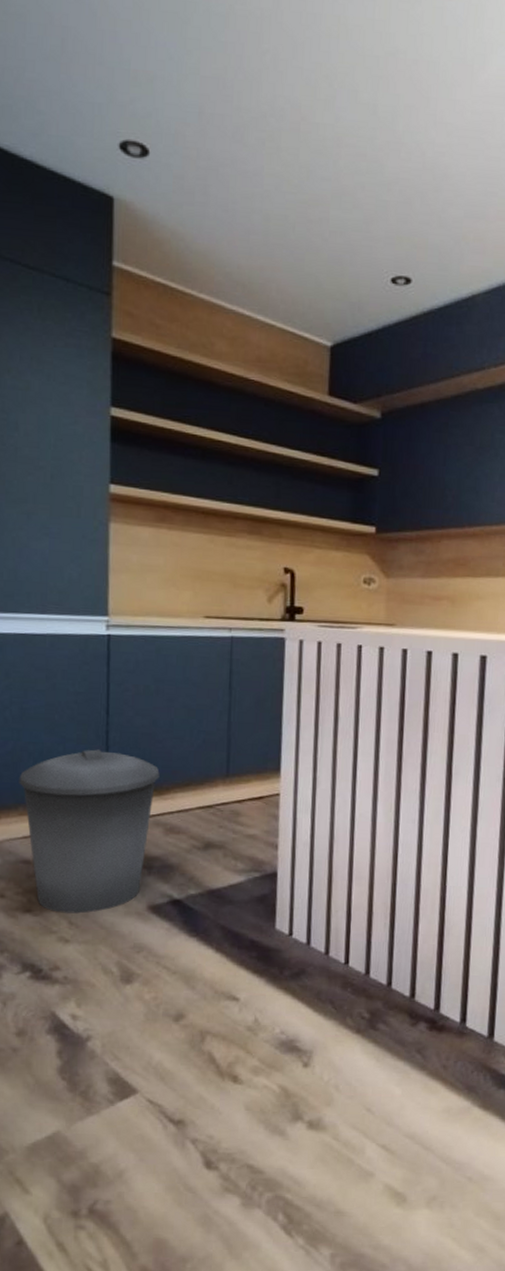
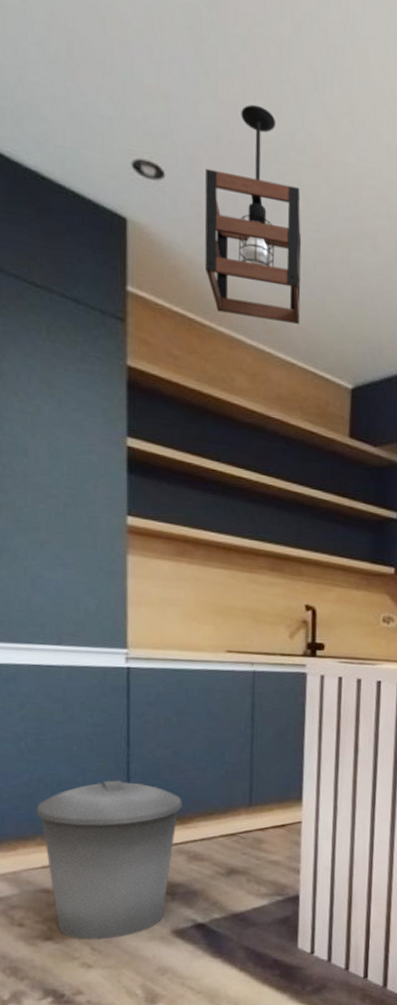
pendant light: none [186,77,281,286] -> present [204,104,302,324]

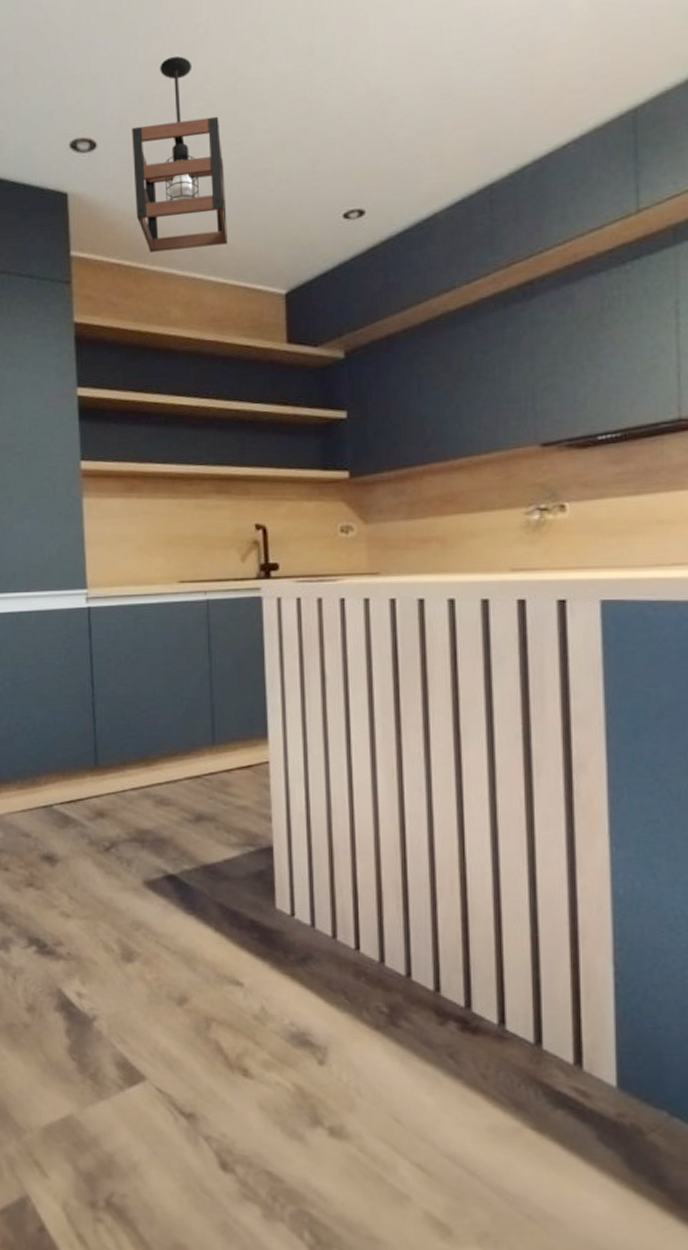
trash can: present [36,780,182,940] -> none [15,721,146,888]

